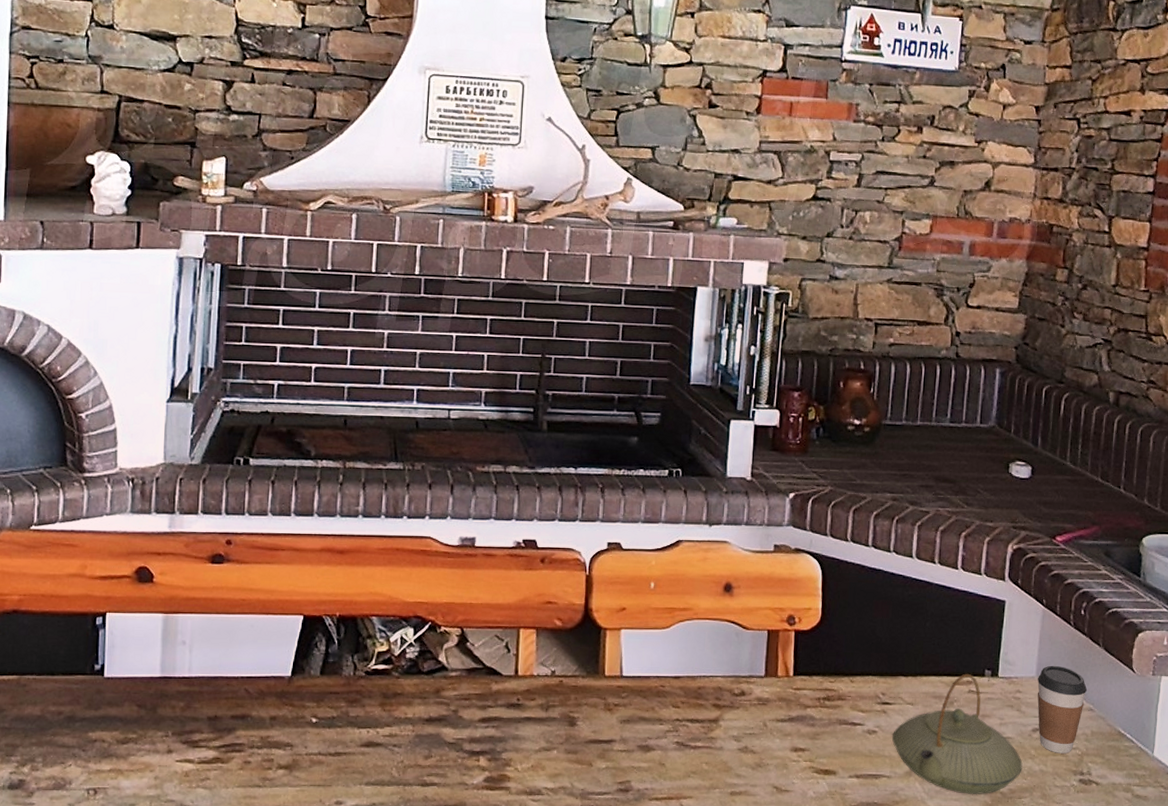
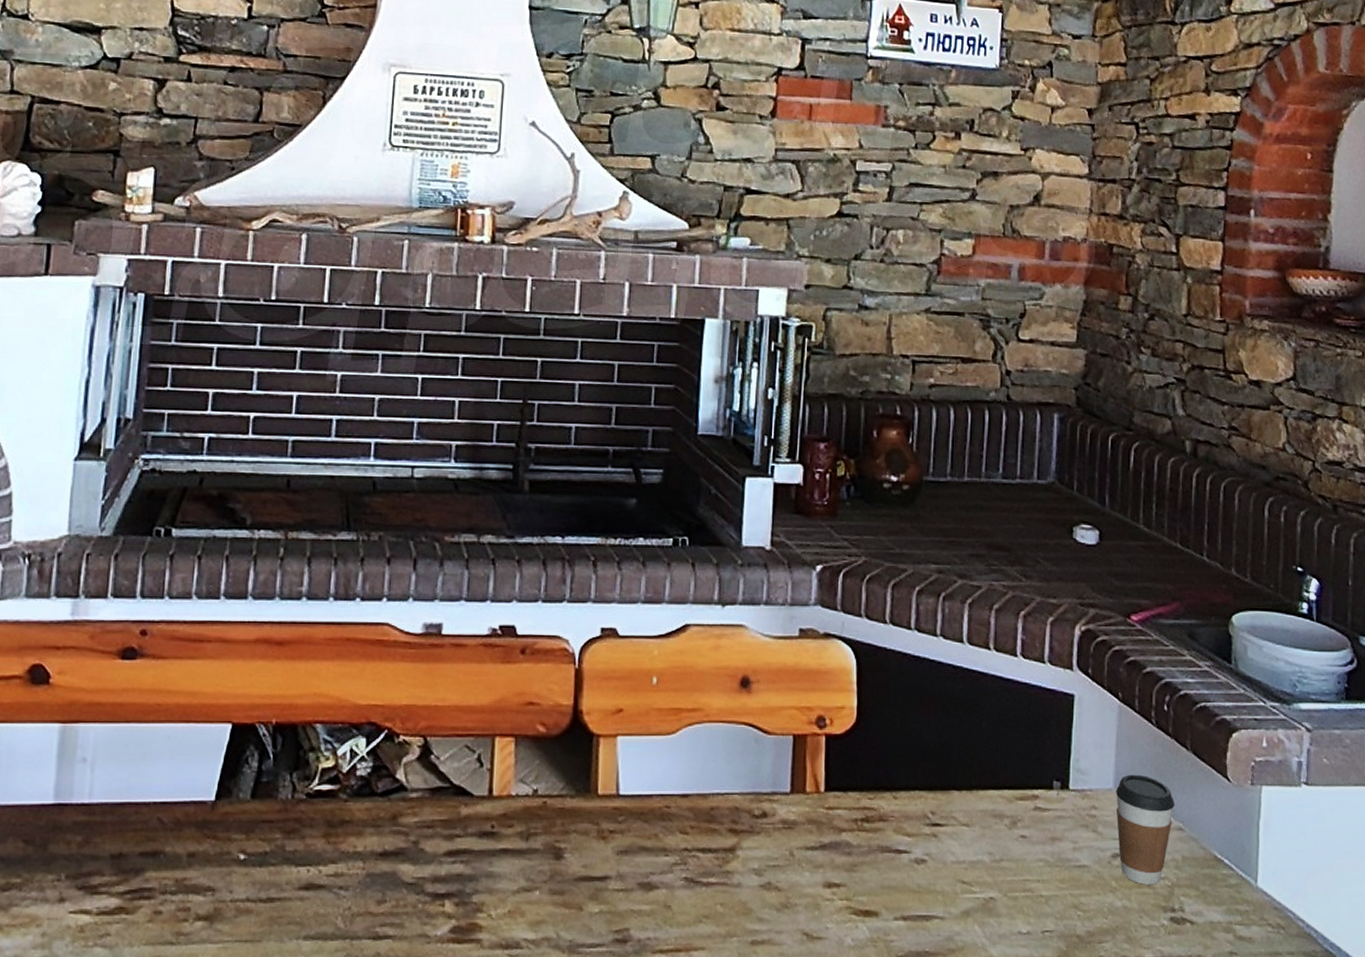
teapot: present [892,673,1023,795] -> none [944,785,1102,940]

